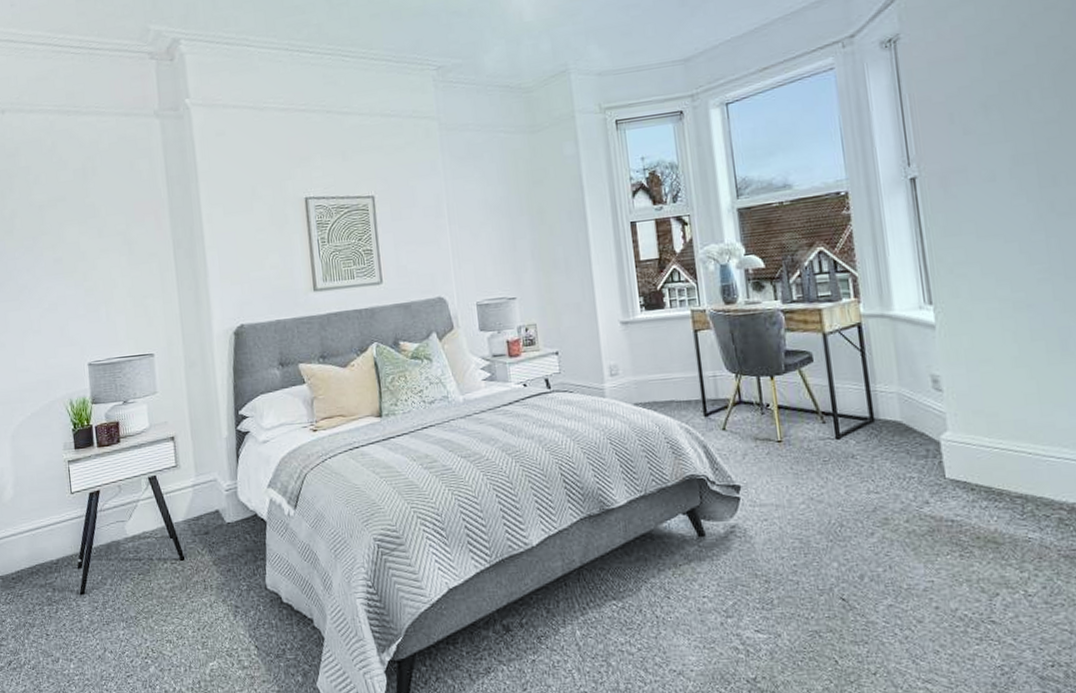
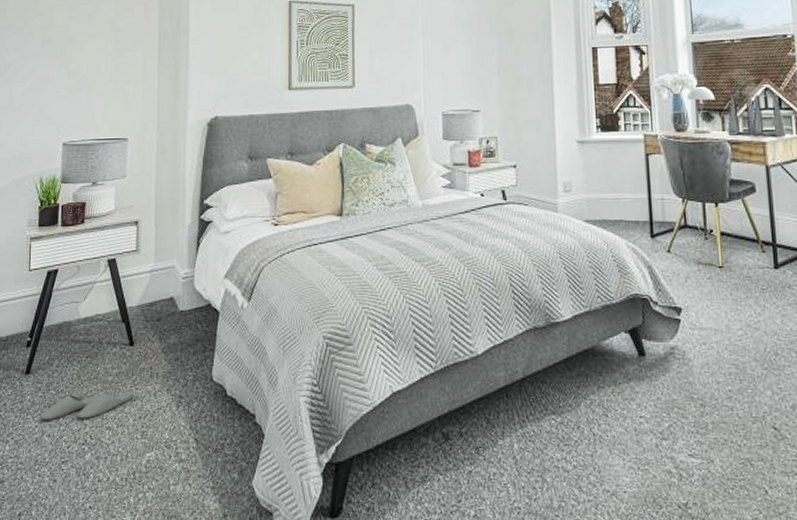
slippers: none [101,604,190,638] -> present [41,390,133,421]

